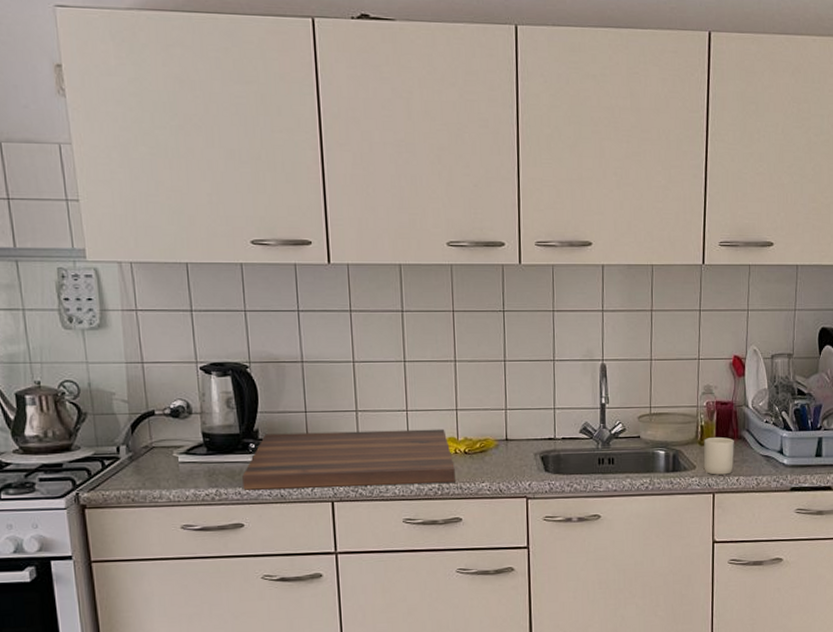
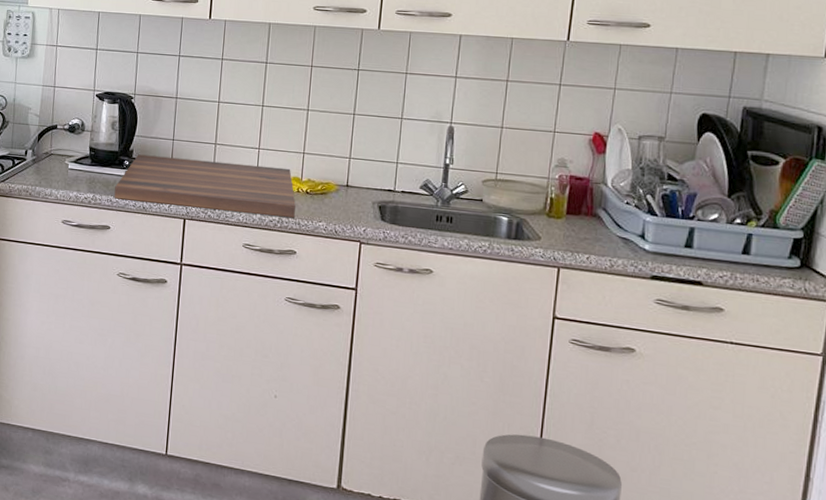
mug: present [703,437,734,475] -> none [549,211,587,251]

